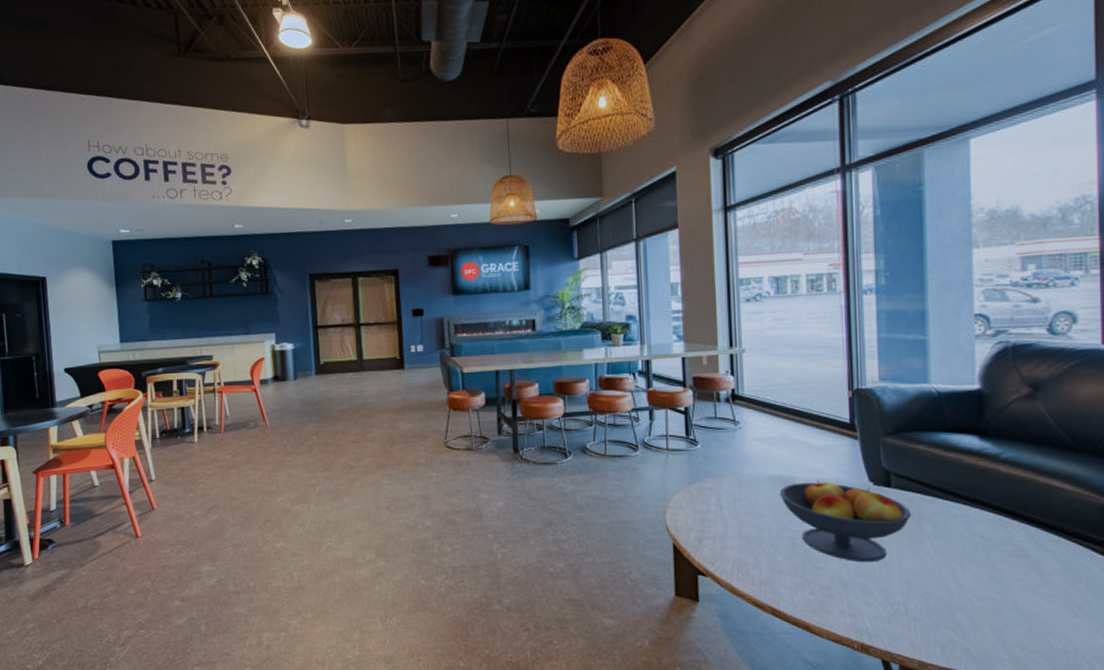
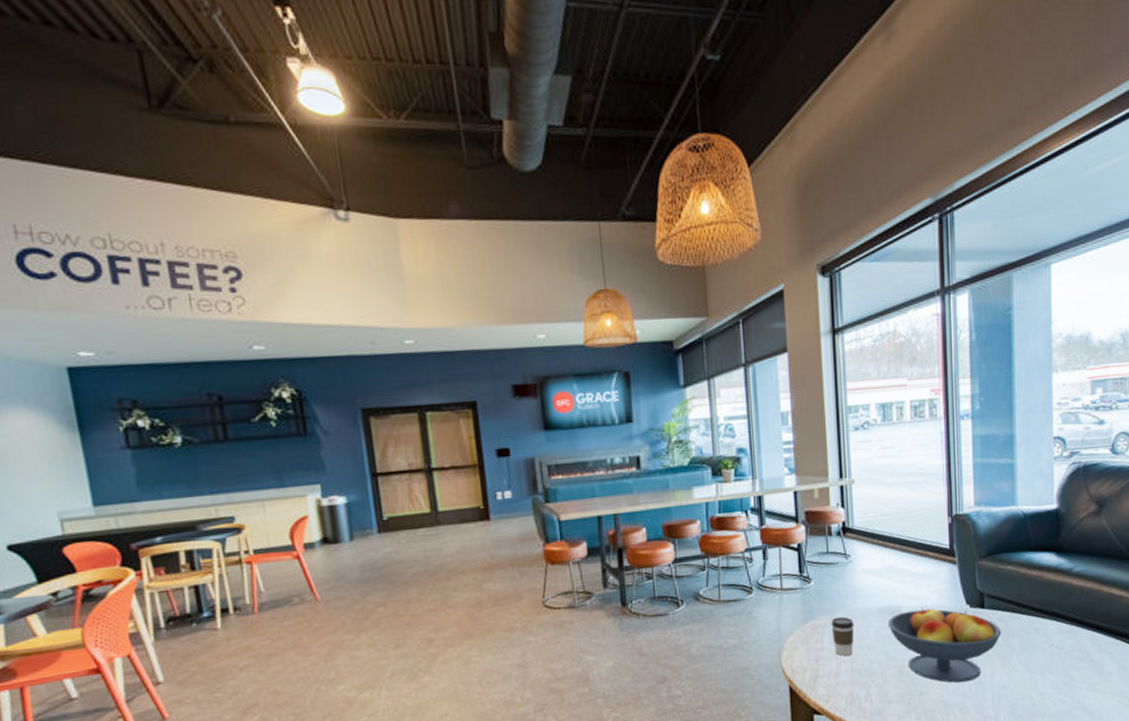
coffee cup: none [718,481,743,520] -> present [831,616,855,656]

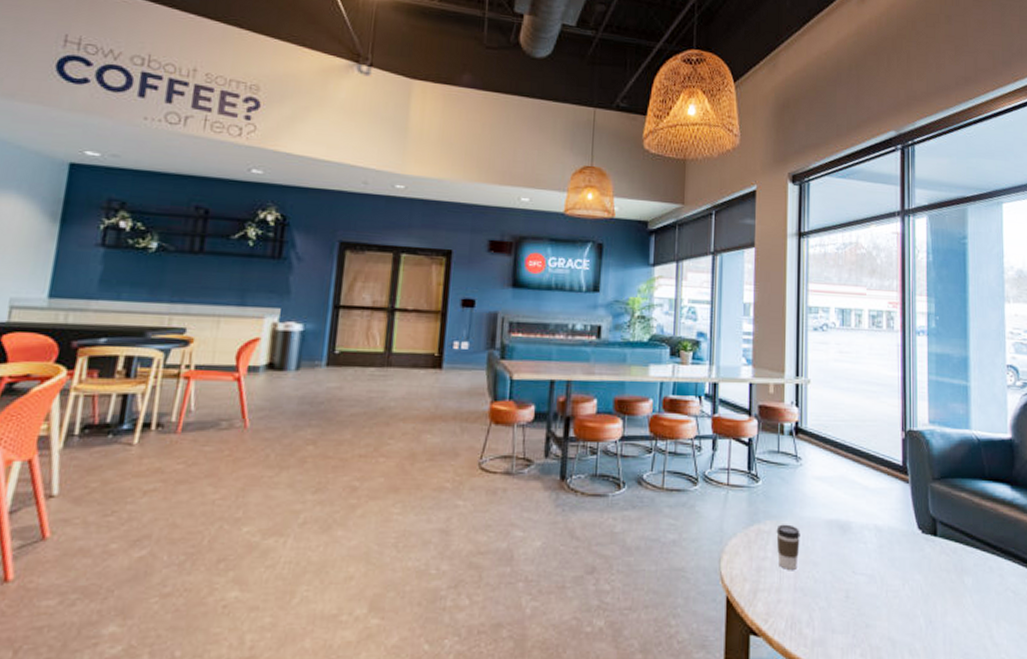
fruit bowl: present [887,607,1002,683] -> none [835,525,955,619]

